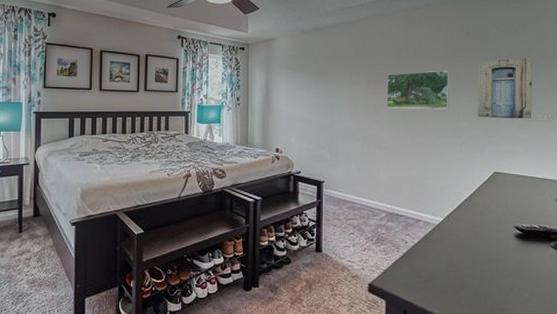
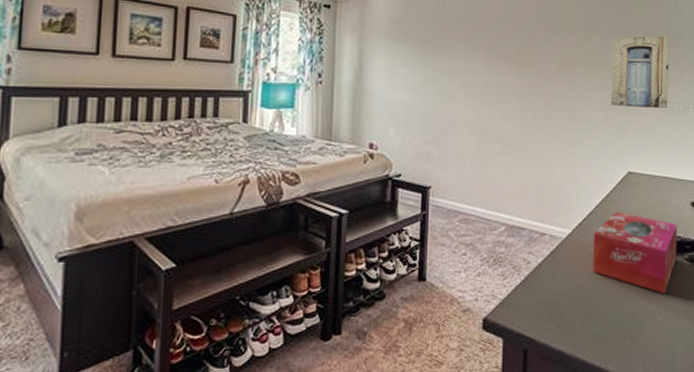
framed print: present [386,70,450,110] -> none [509,47,582,96]
tissue box: none [463,205,543,274] -> present [593,212,677,294]

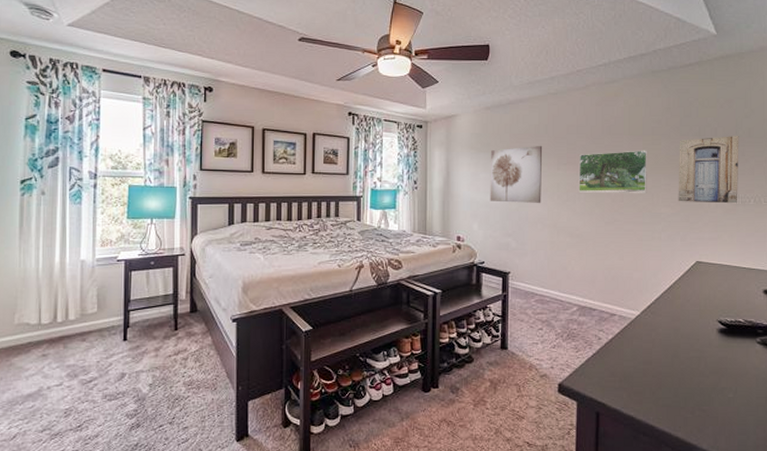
wall art: none [409,37,471,104] -> present [490,146,543,203]
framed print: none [509,47,582,96] -> present [578,150,648,193]
tissue box: present [593,212,677,294] -> none [662,297,749,372]

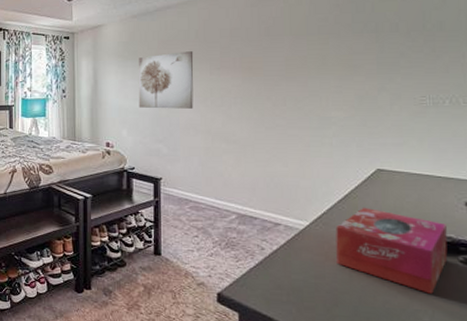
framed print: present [578,150,648,193] -> none [233,50,314,97]
tissue box: none [662,297,749,372] -> present [336,208,448,294]
wall art: present [678,136,739,204] -> none [351,30,429,106]

